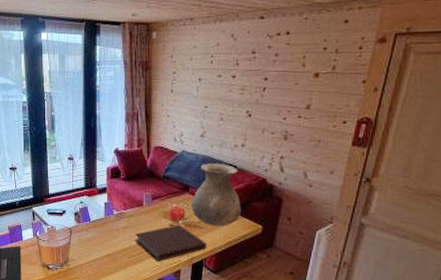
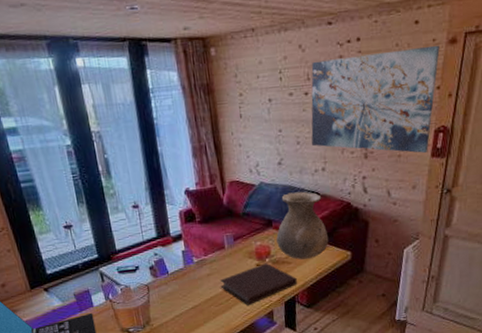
wall art: none [235,43,368,141] -> present [311,45,440,153]

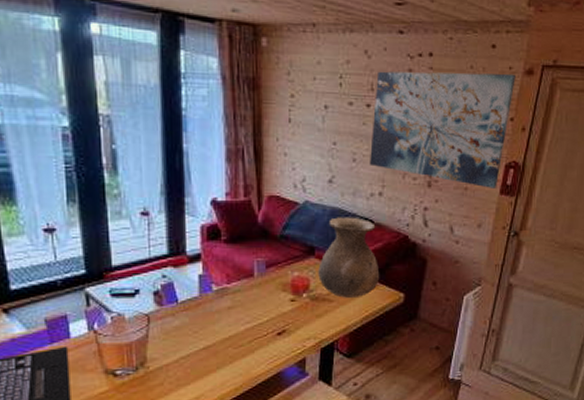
notebook: present [219,263,297,306] -> none [243,298,338,351]

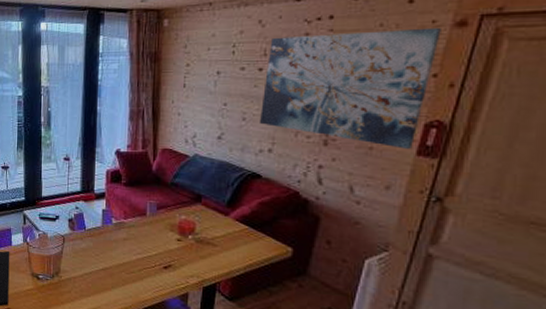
vase: present [318,217,380,298] -> none [204,170,266,246]

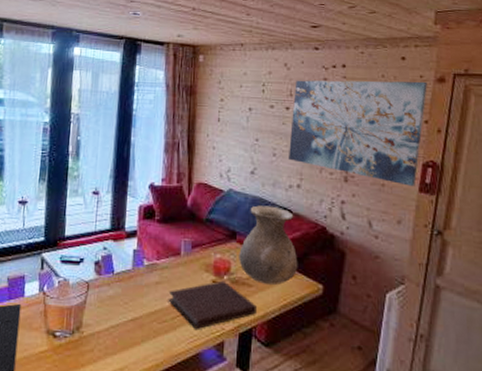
notebook: none [135,239,221,282] -> present [168,280,256,330]
vase: none [204,170,266,246] -> present [239,205,298,285]

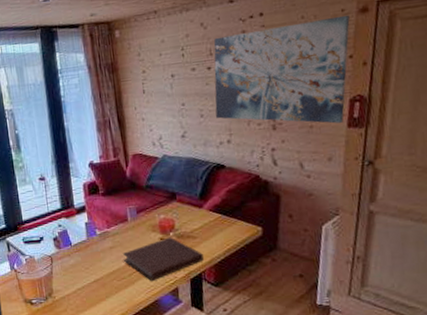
vase: present [239,205,298,285] -> none [180,164,237,234]

